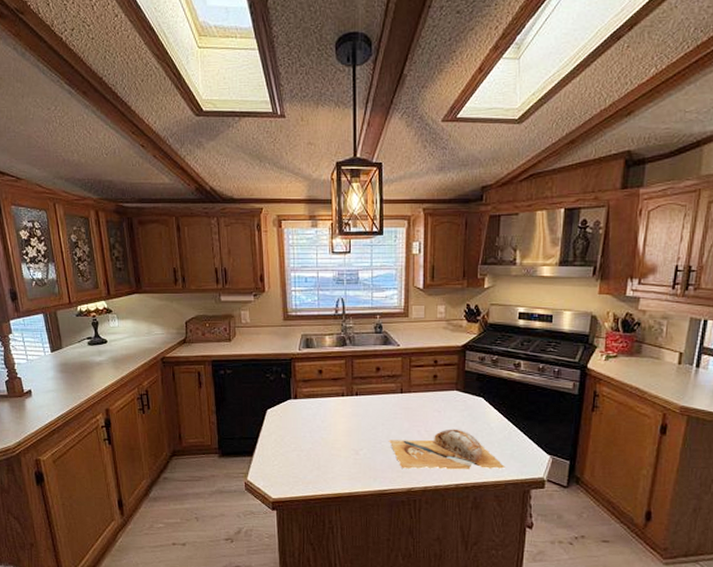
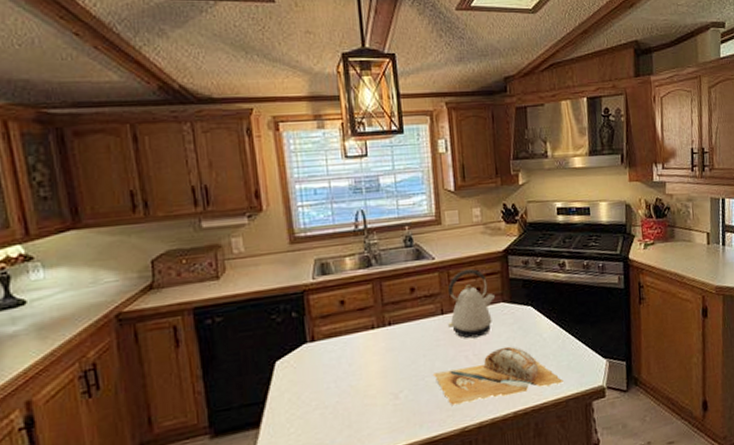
kettle: none [405,358,451,417] -> present [447,269,496,339]

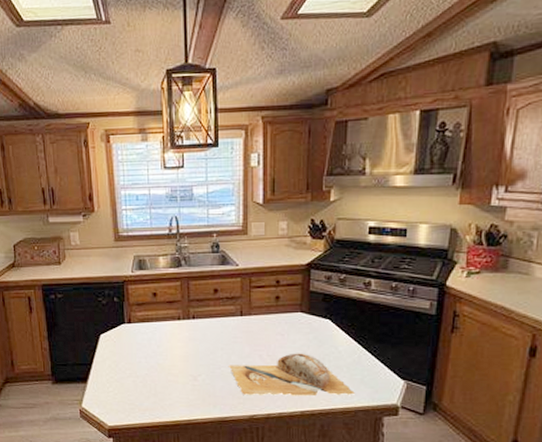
kettle: present [447,269,496,339] -> none [245,279,294,341]

